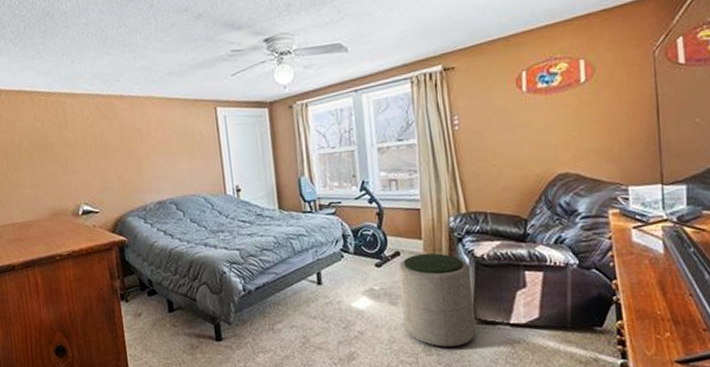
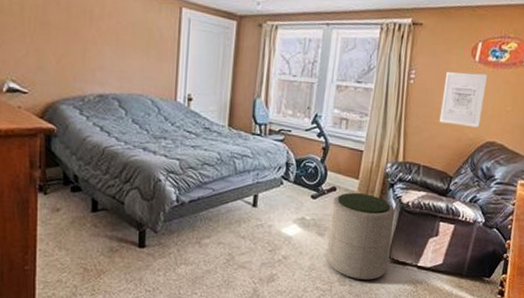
wall art: none [493,103,546,164] -> present [439,72,487,128]

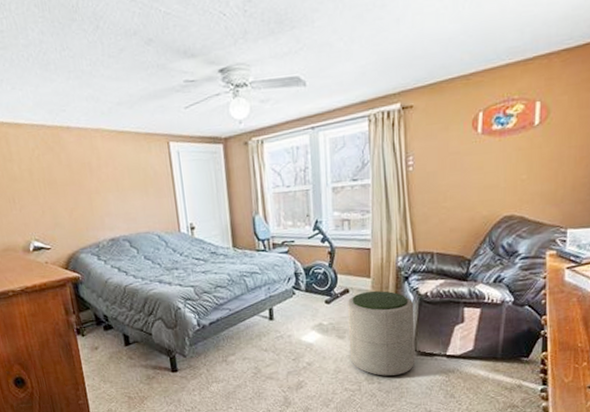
wall art: present [439,72,487,128] -> none [446,145,494,206]

